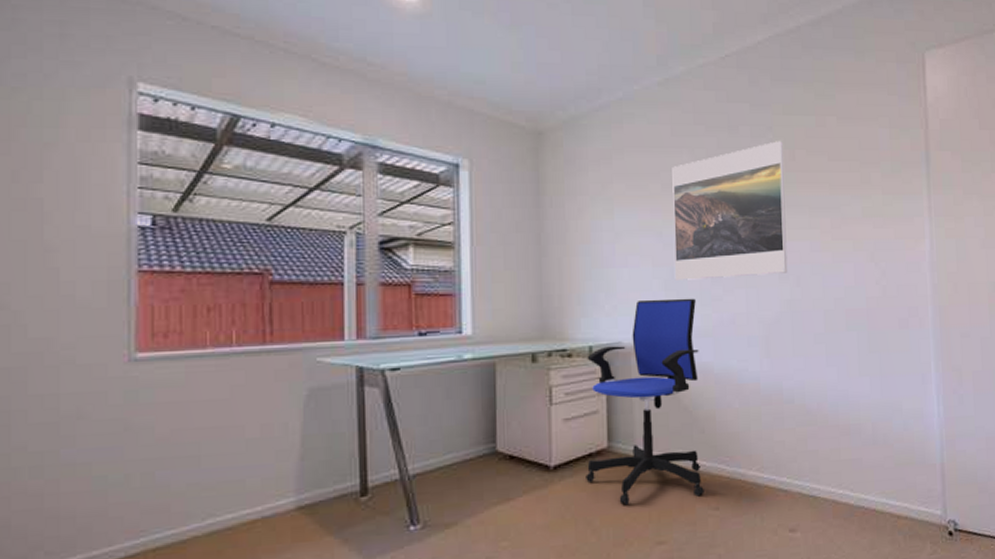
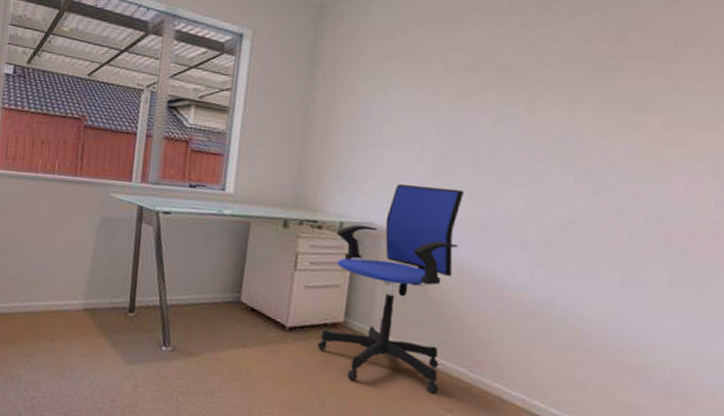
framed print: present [672,141,788,280] -> none [443,20,612,177]

